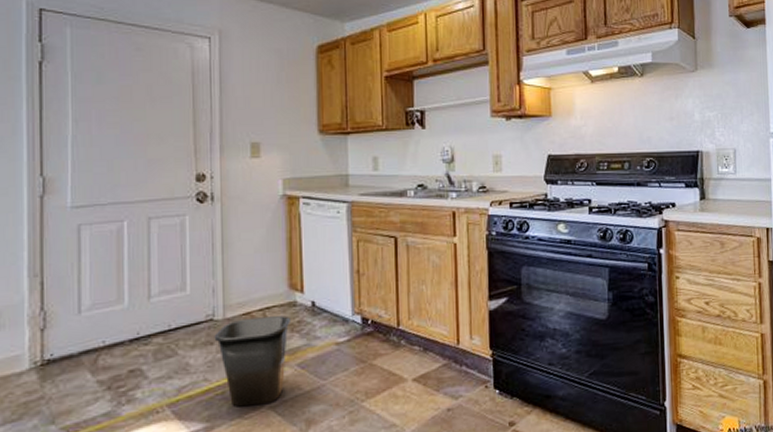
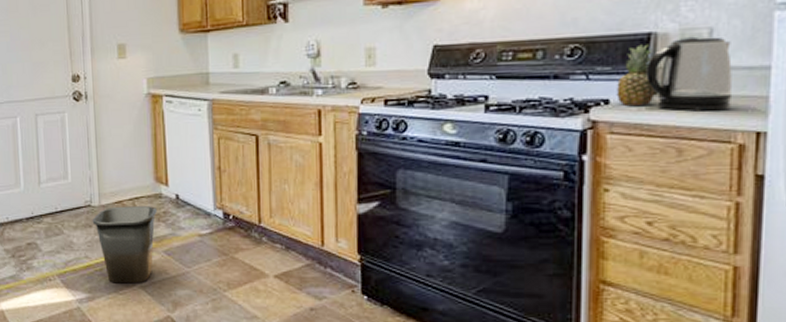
fruit: none [679,159,704,209] -> present [616,44,655,107]
kettle: none [697,154,751,213] -> present [646,35,733,112]

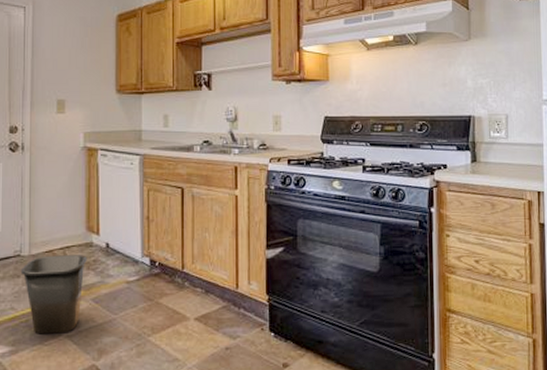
fruit: present [616,44,655,107] -> none [451,124,476,171]
kettle: present [646,35,733,112] -> none [469,120,523,176]

